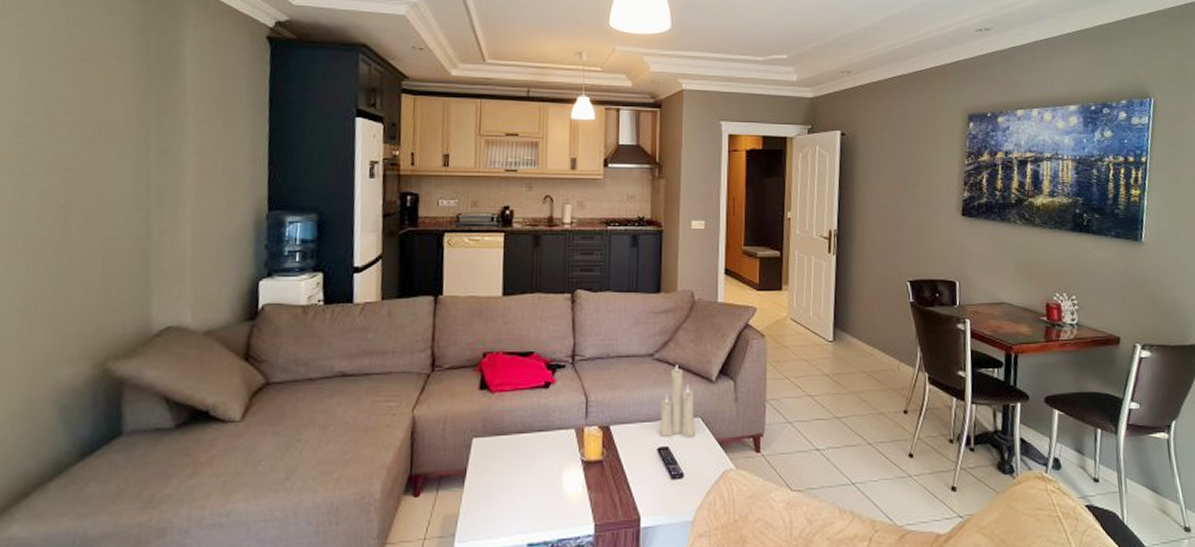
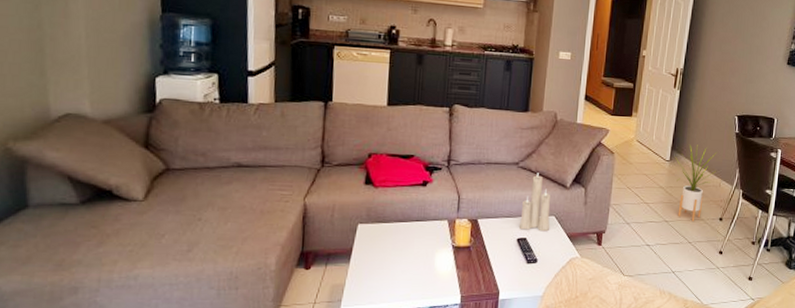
house plant: none [839,319,893,416] -> present [675,144,717,221]

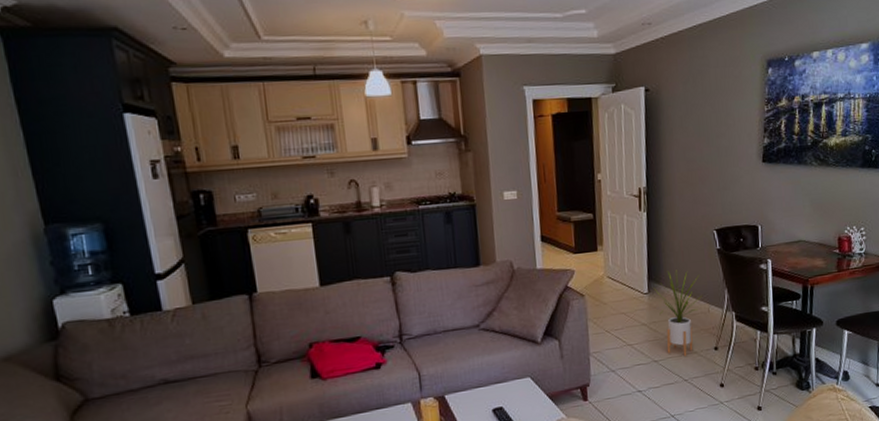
candle: present [520,173,551,232] -> none [491,332,526,399]

